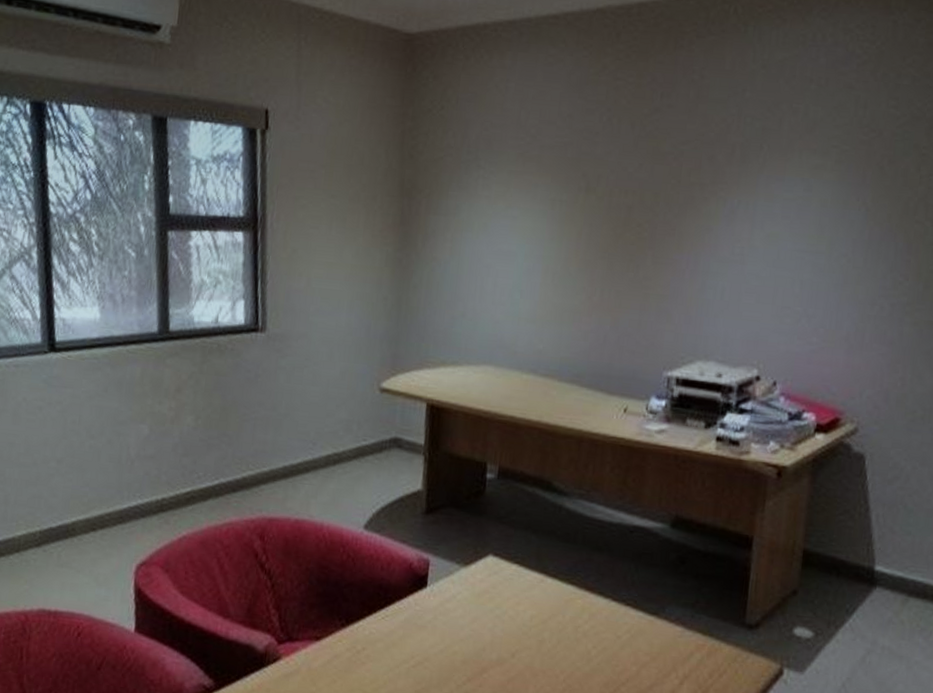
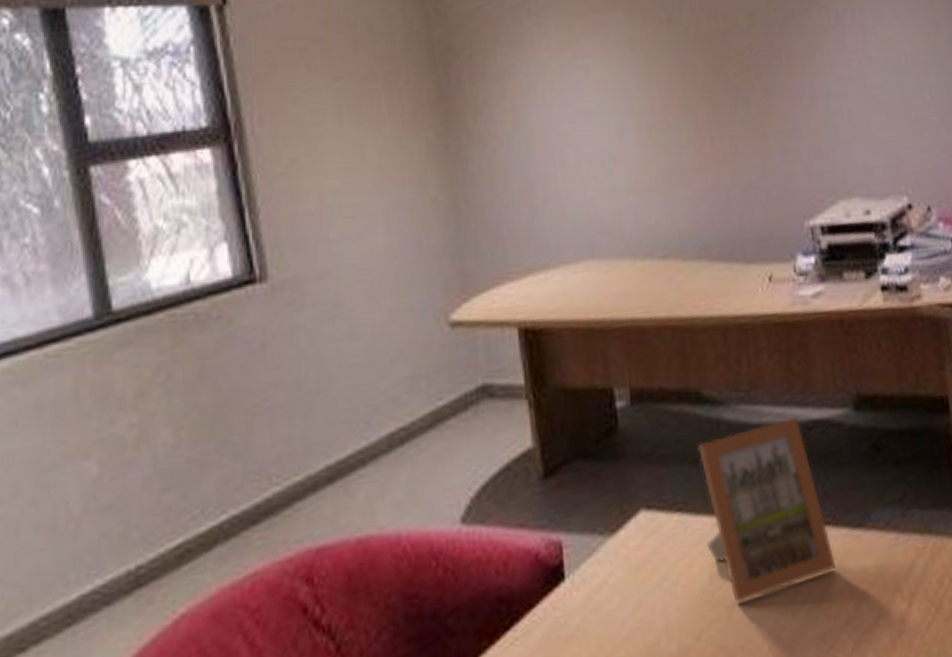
picture frame: none [532,519,630,641] -> present [697,417,836,602]

